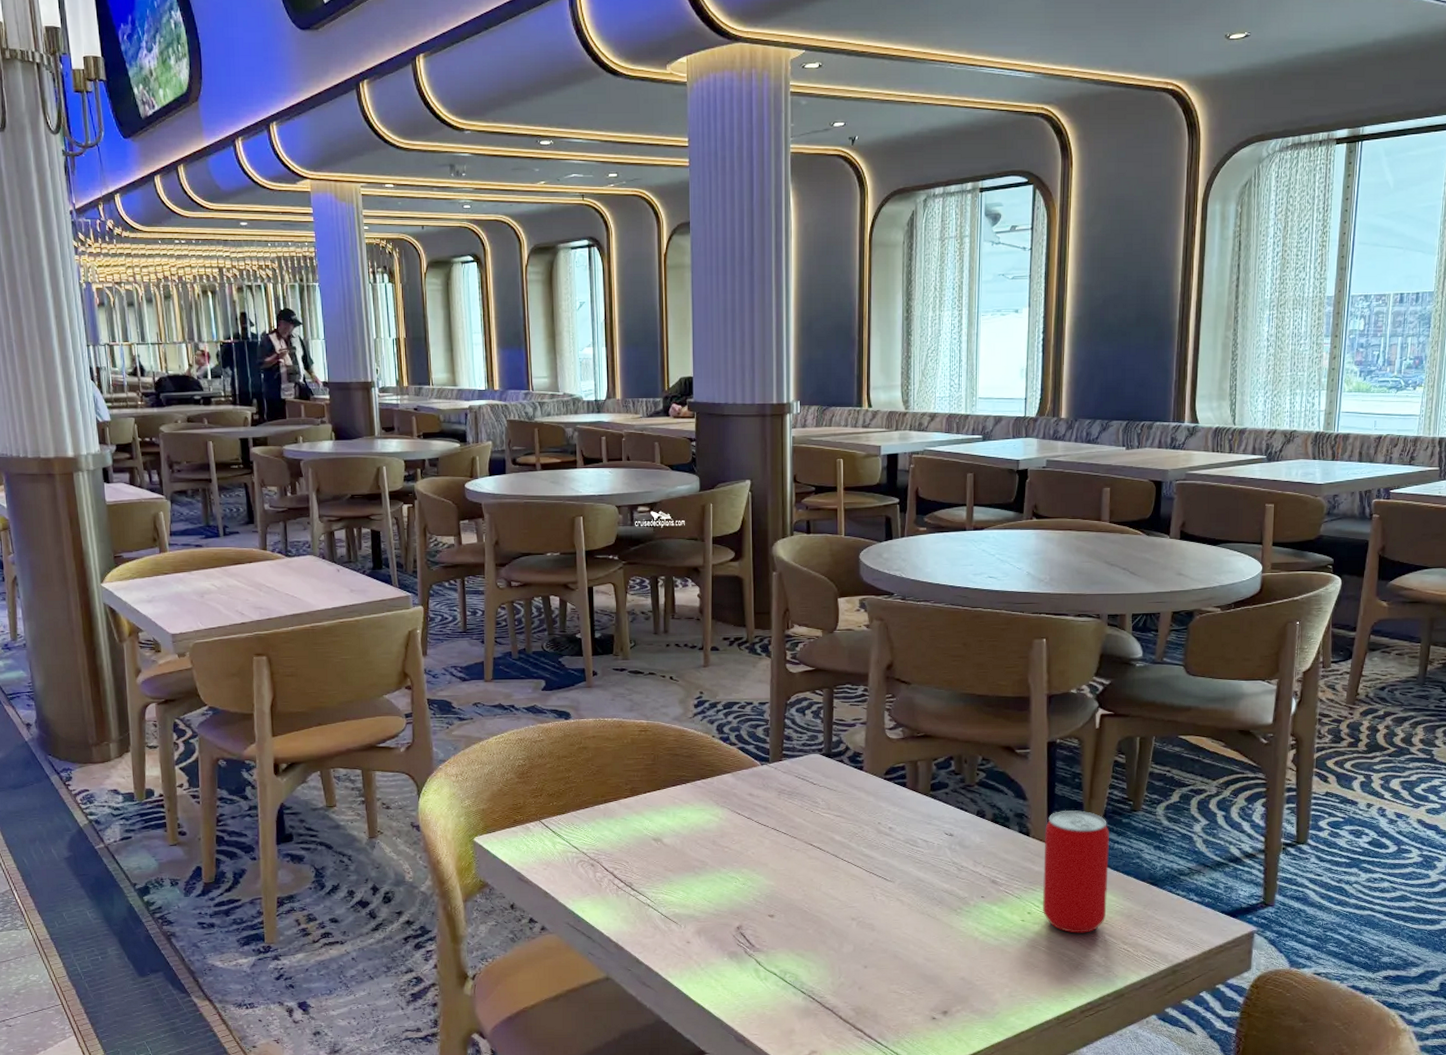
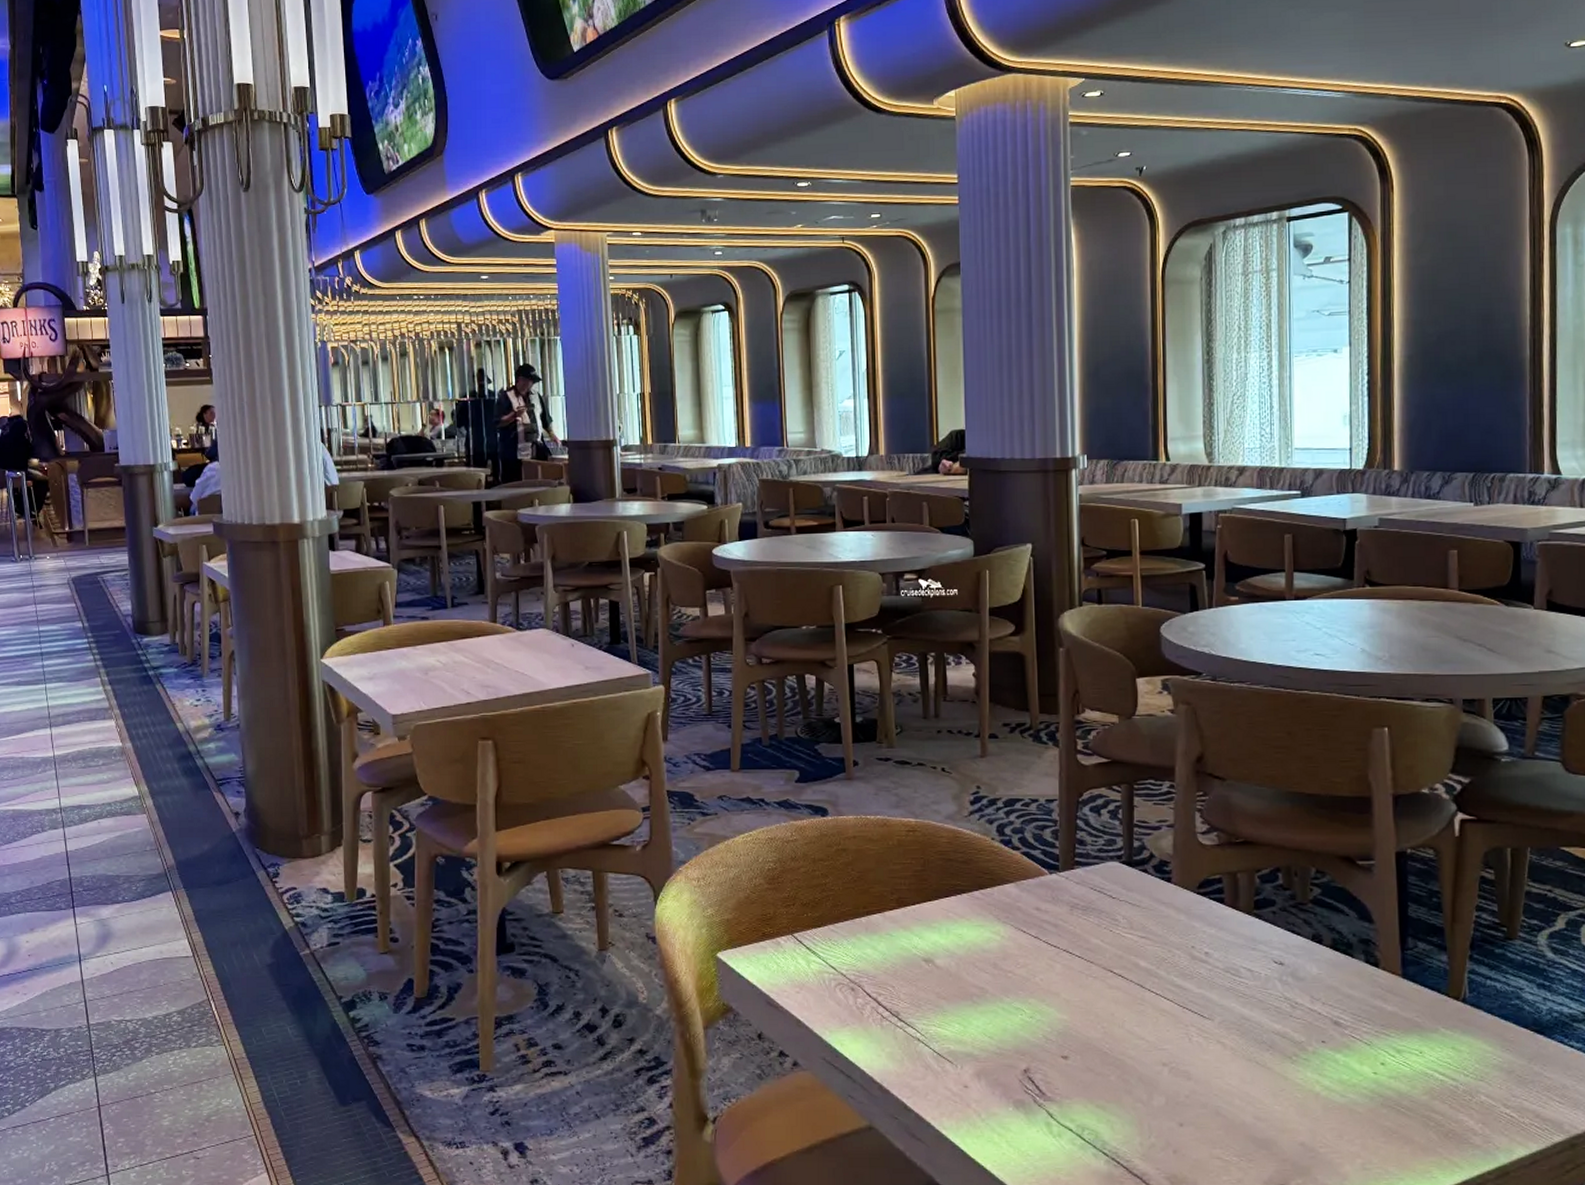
beverage can: present [1042,810,1110,933] -> none [1397,937,1481,1092]

